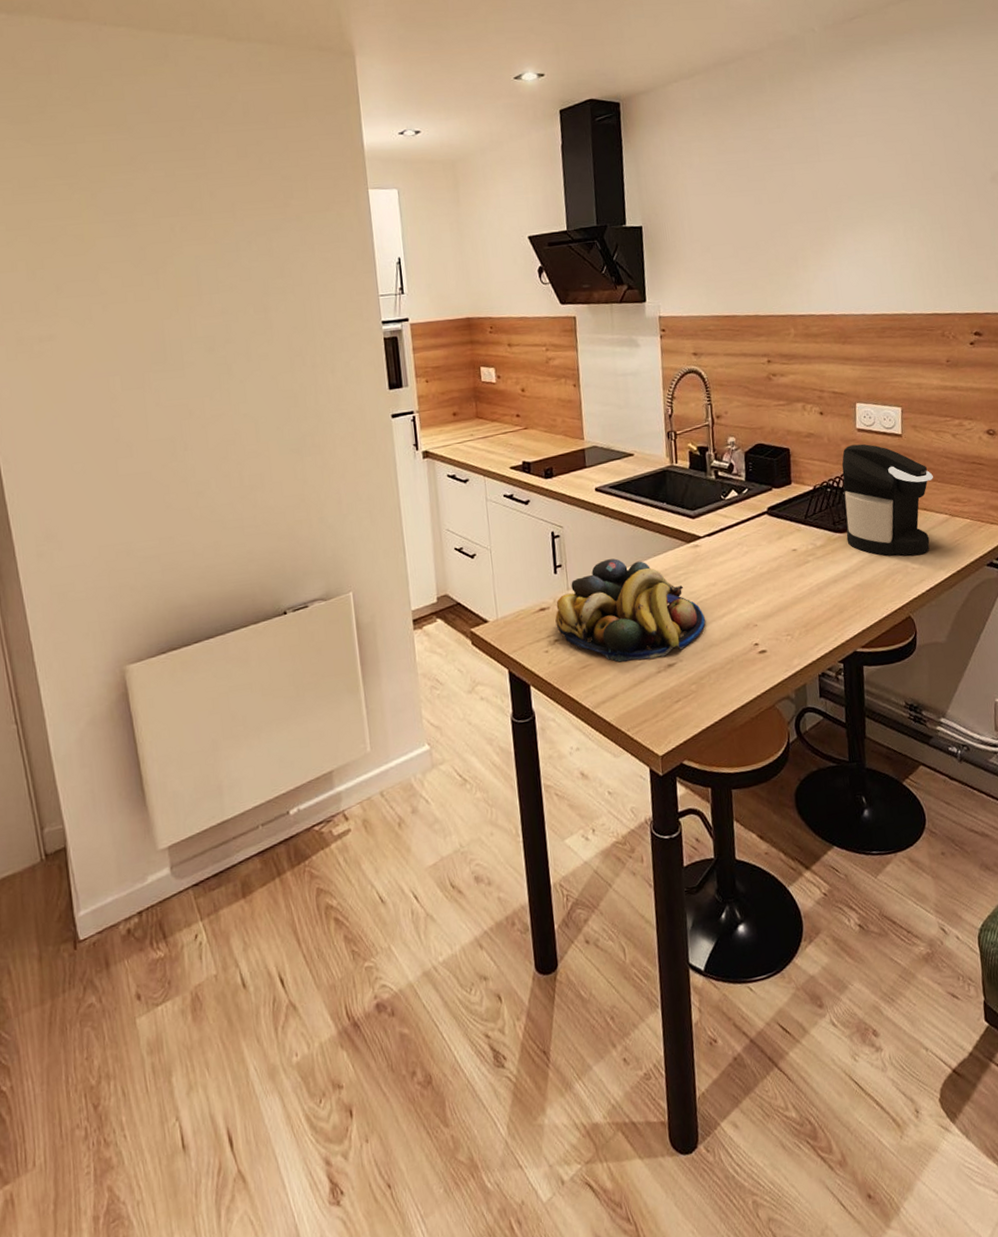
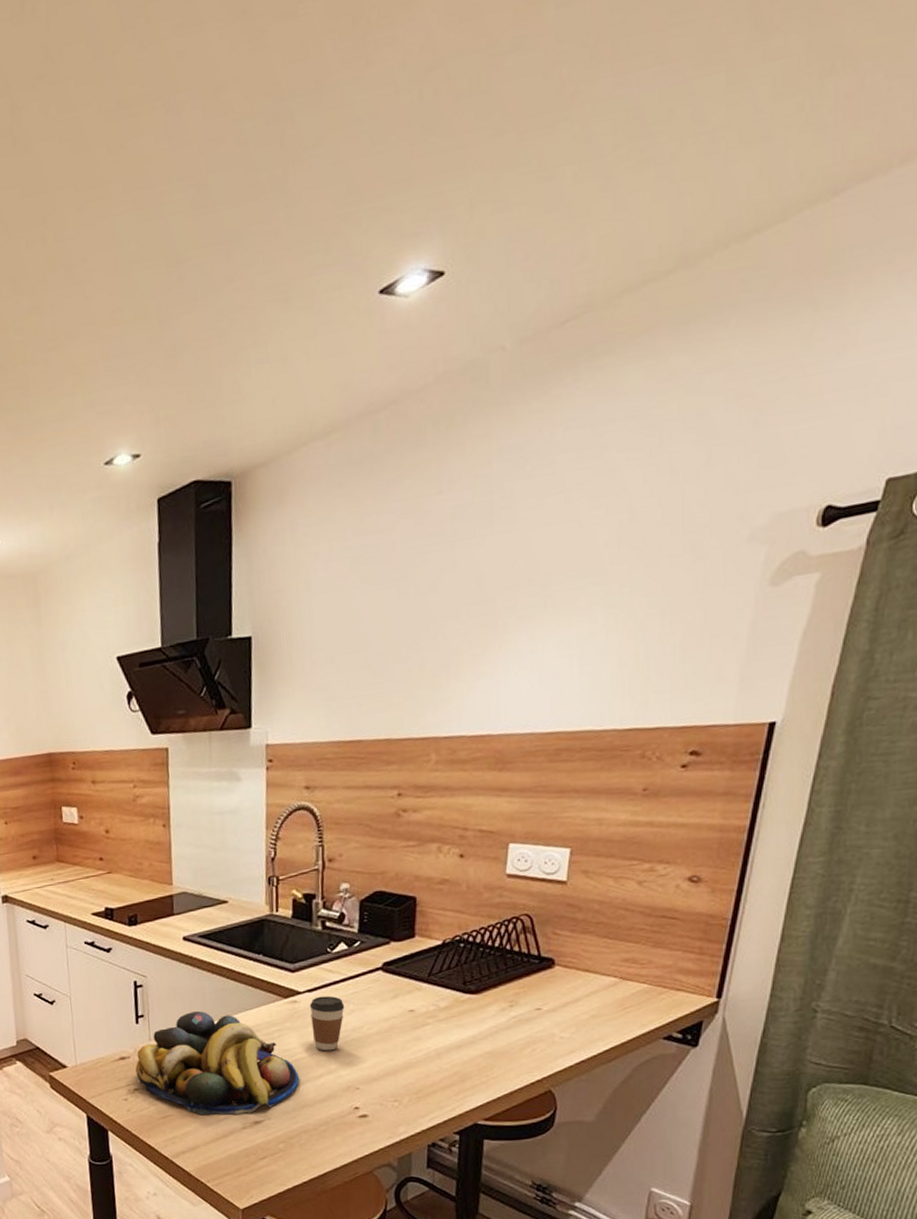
coffee cup: none [709,539,740,591] -> present [309,995,345,1051]
coffee maker: present [841,443,933,556] -> none [478,892,604,1023]

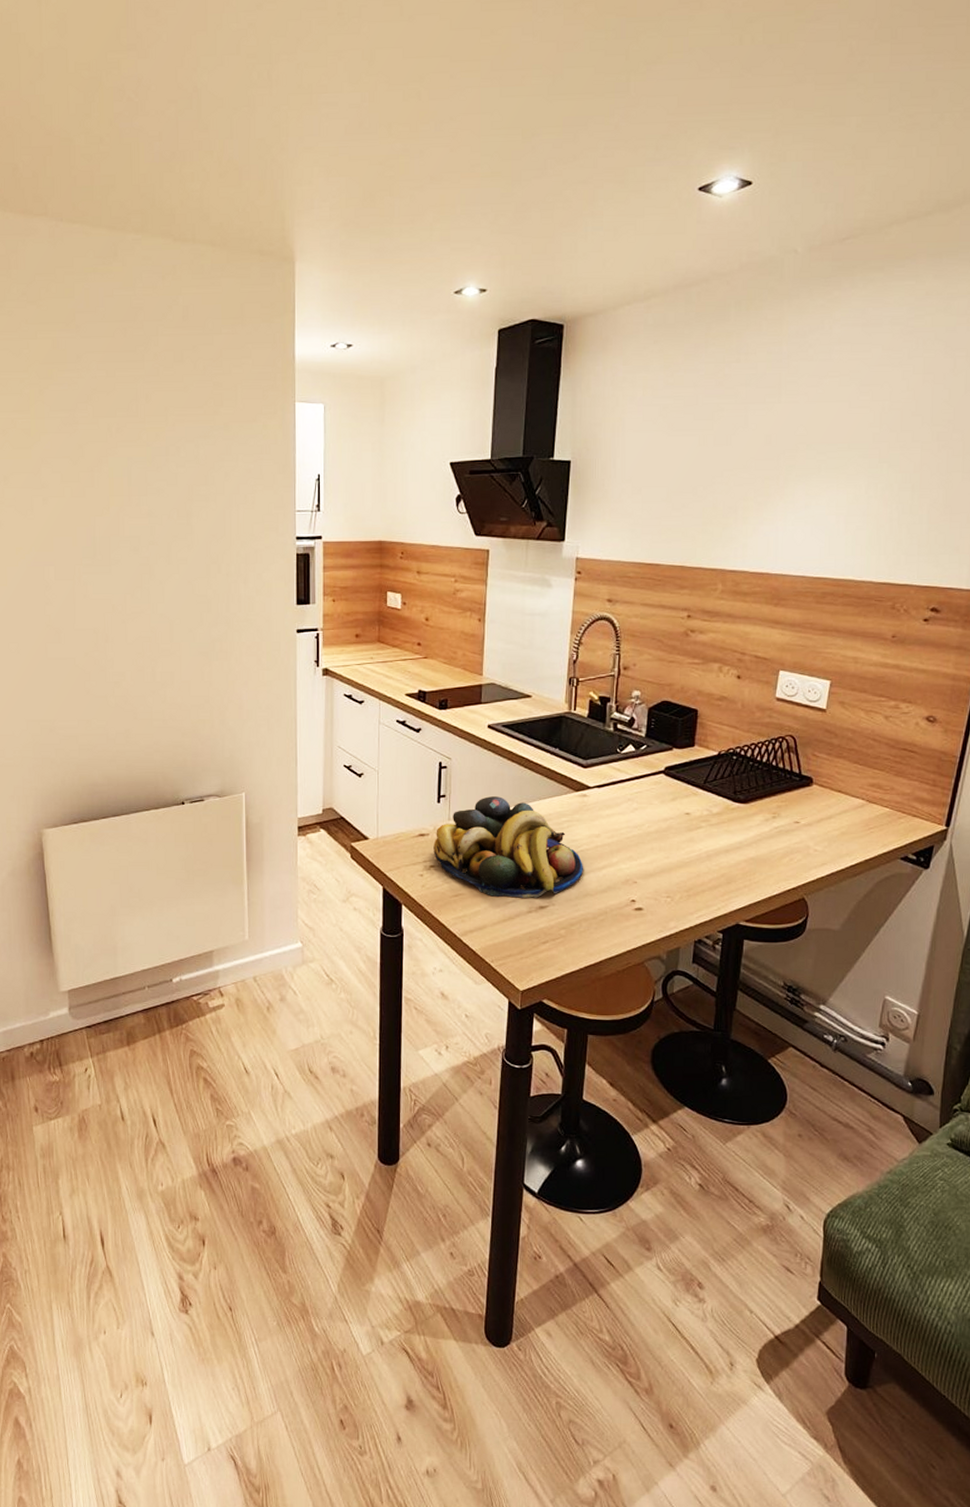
coffee cup: present [309,995,345,1051] -> none [597,793,629,845]

